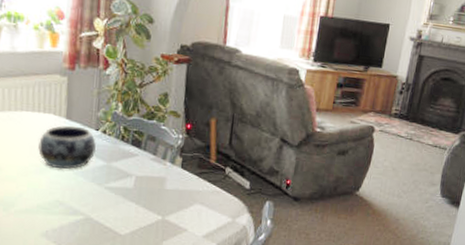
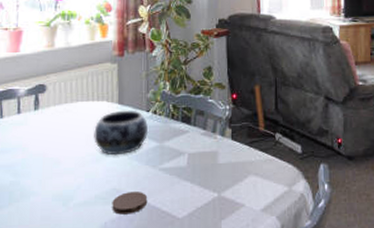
coaster: none [54,205,91,226] -> present [112,192,148,215]

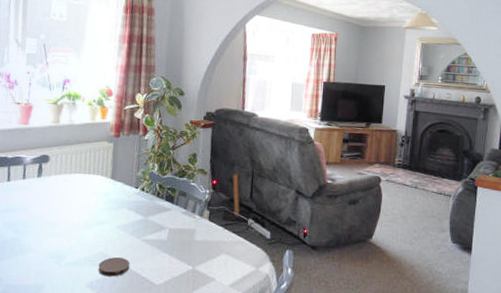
decorative bowl: present [94,110,149,154] -> none [87,185,136,224]

